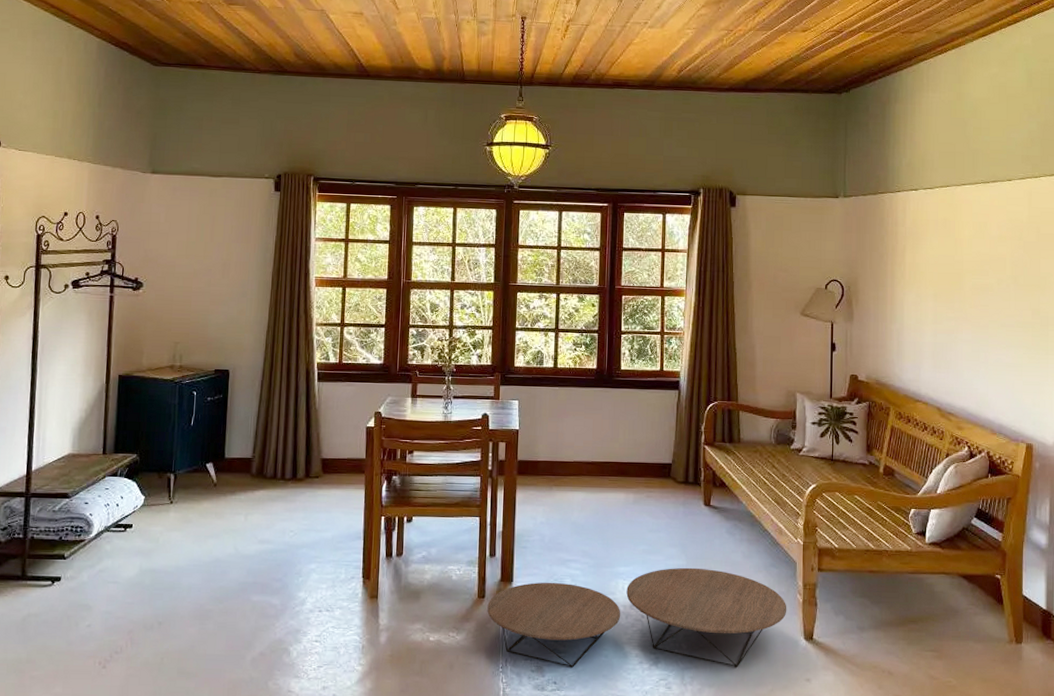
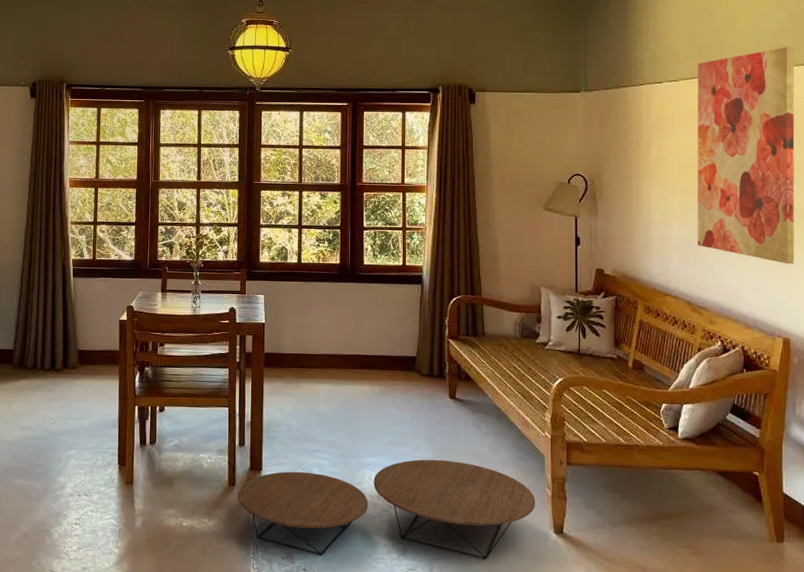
wall art: none [948,157,1042,371] -> present [697,47,795,265]

